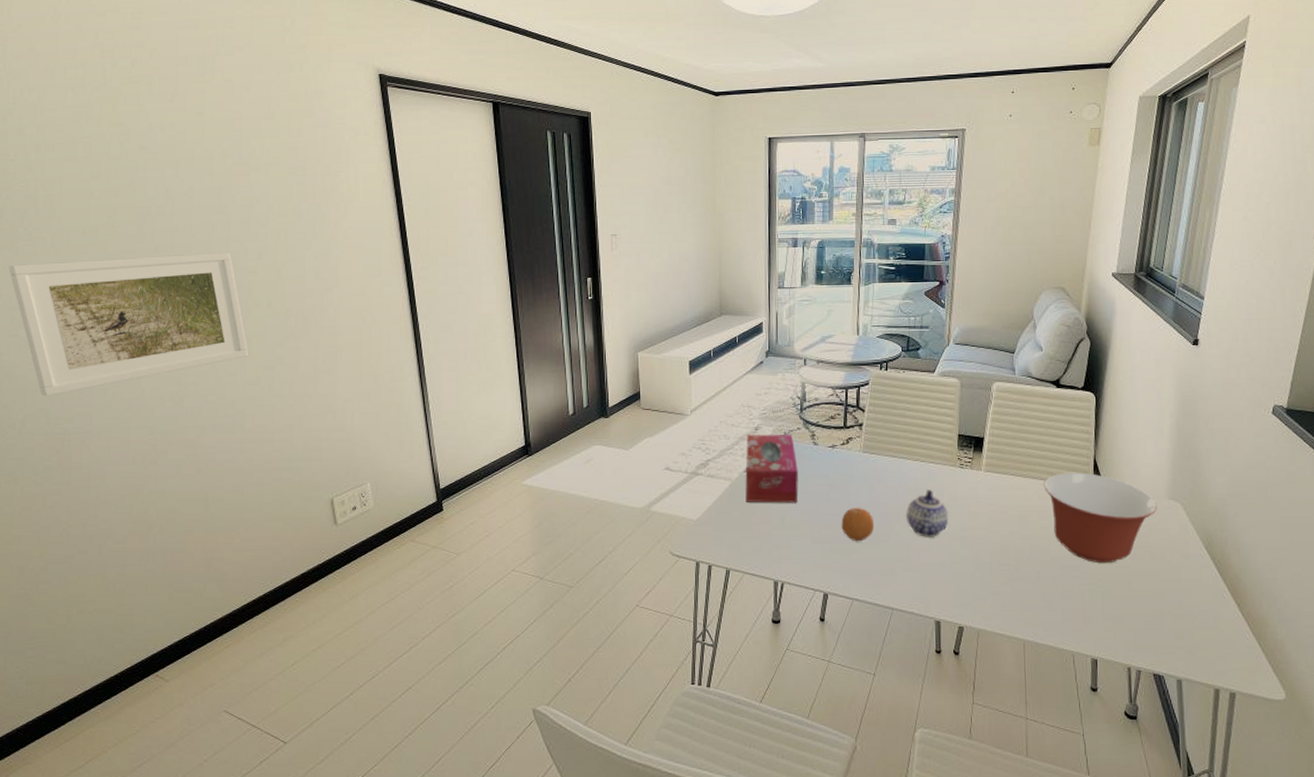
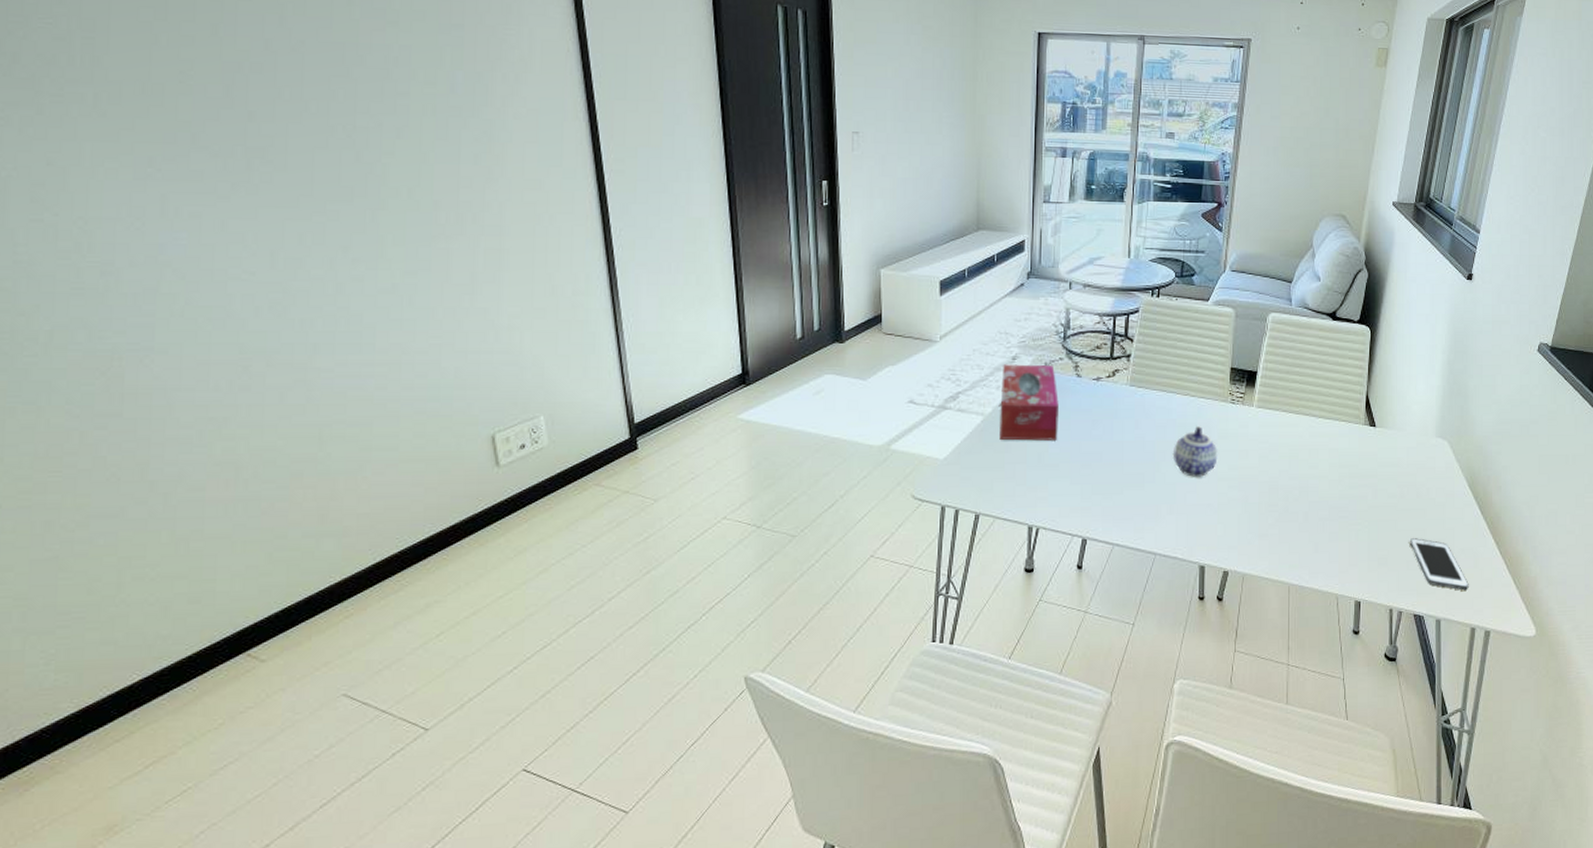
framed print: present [9,252,249,396] -> none [27,126,382,301]
fruit: present [841,507,875,542] -> none [1104,445,1140,483]
mixing bowl: present [1043,472,1157,564] -> none [1315,409,1425,503]
cell phone: none [1146,598,1210,651] -> present [1410,538,1469,591]

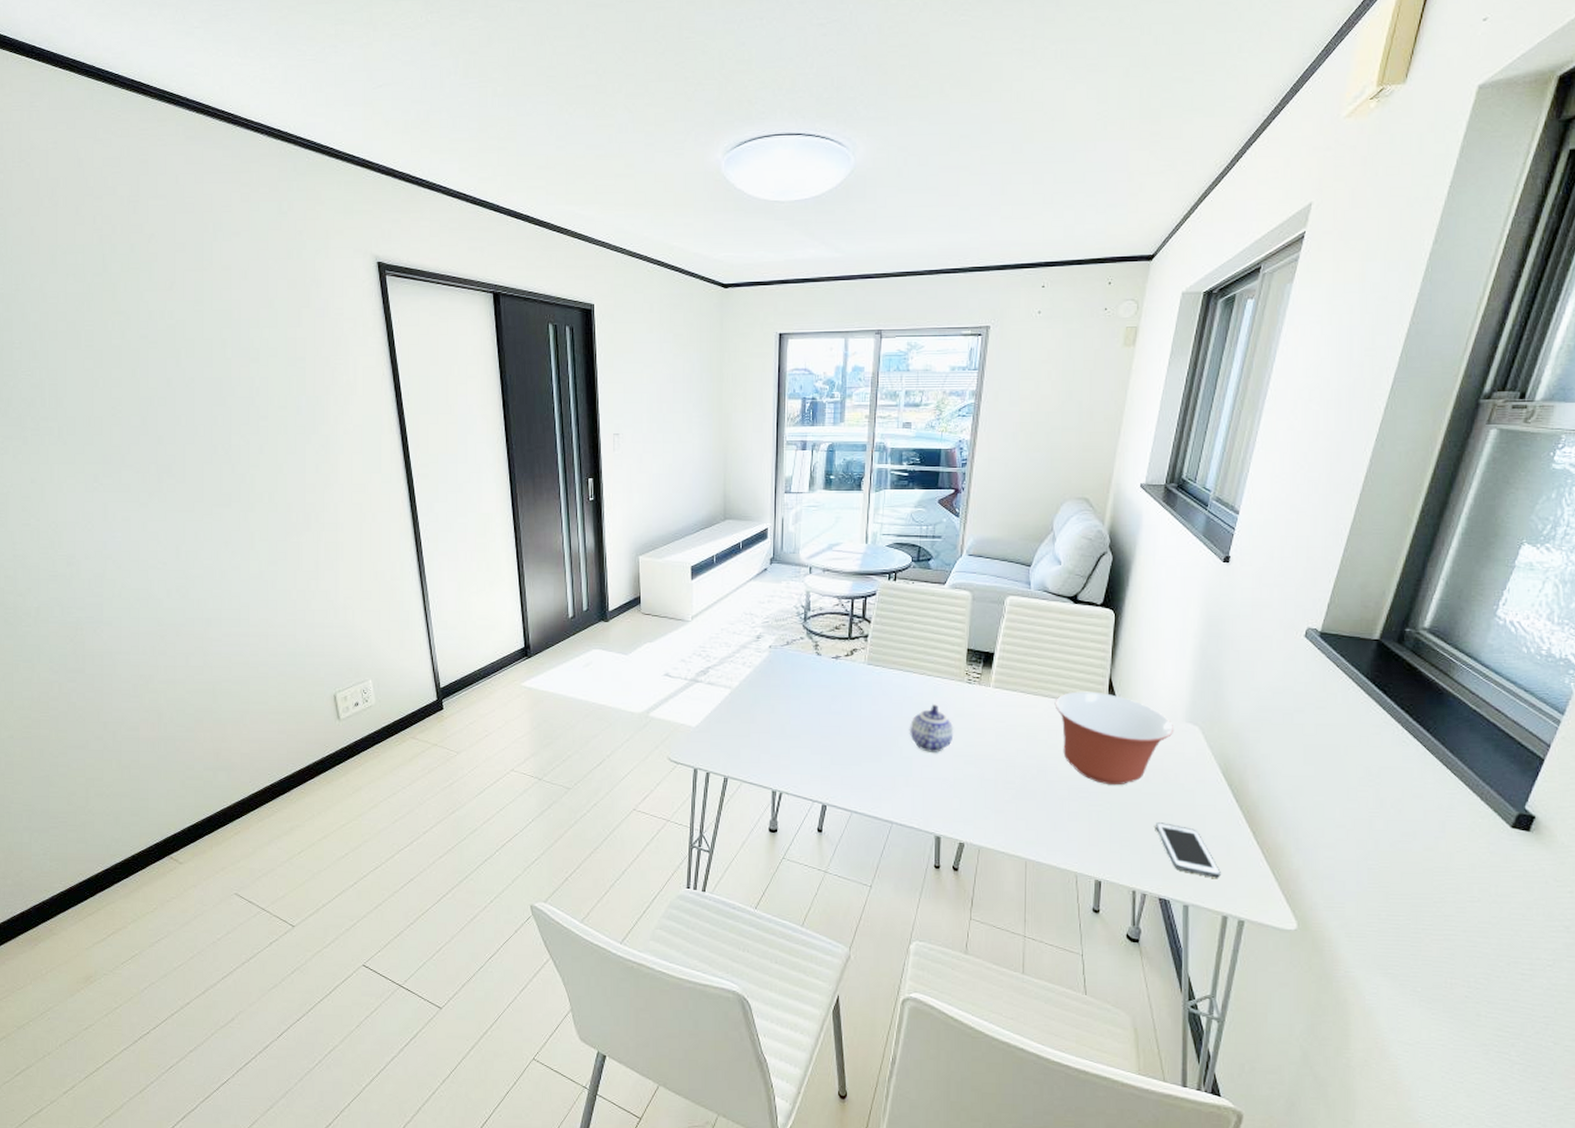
tissue box: present [999,364,1059,441] -> none [745,642,800,713]
mixing bowl: none [1315,409,1425,503] -> present [1054,691,1173,786]

